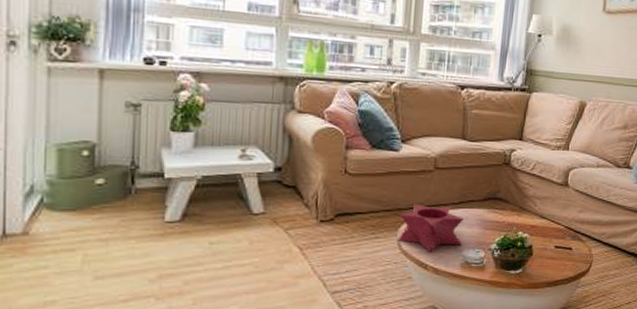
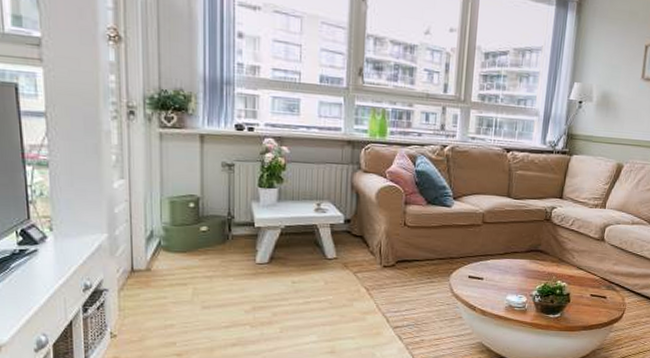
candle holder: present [398,203,465,252] -> none [450,253,509,296]

